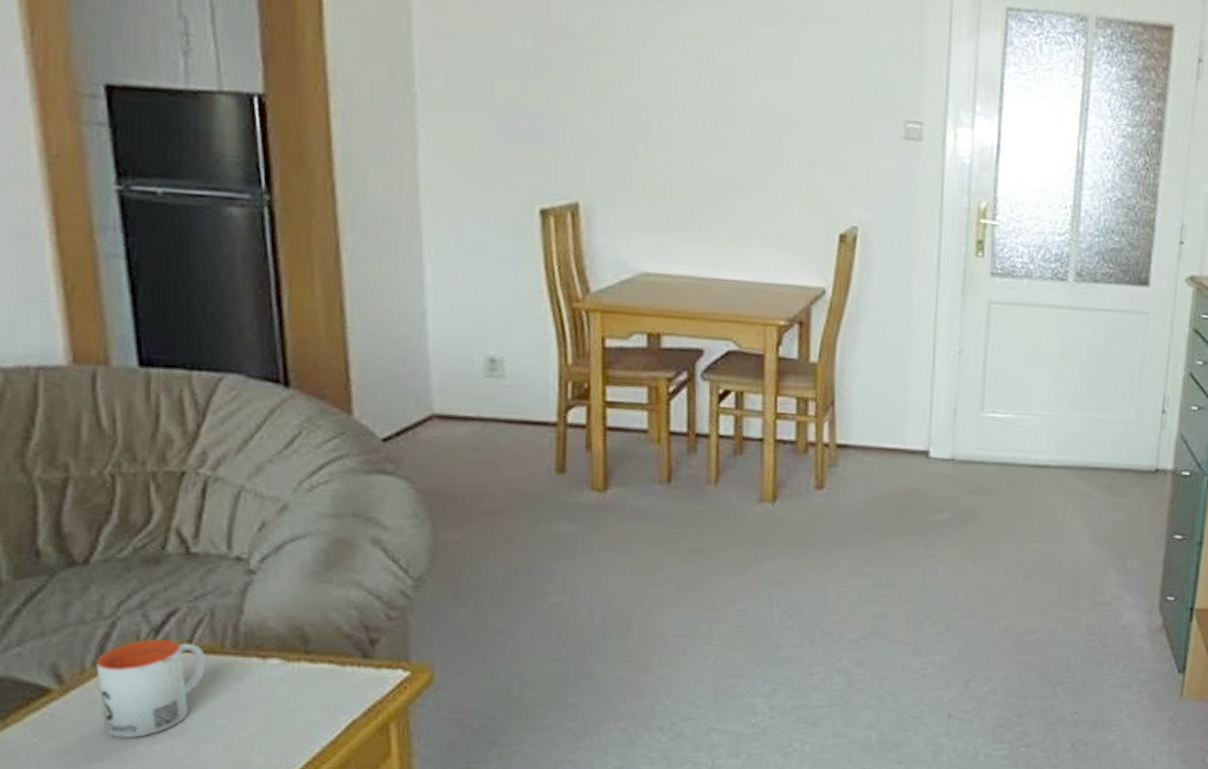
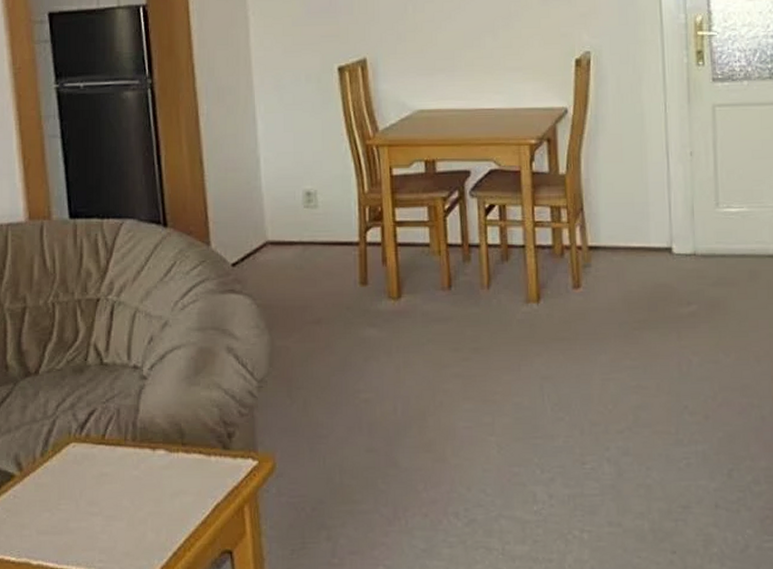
mug: present [96,638,206,738] -> none [43,433,115,516]

